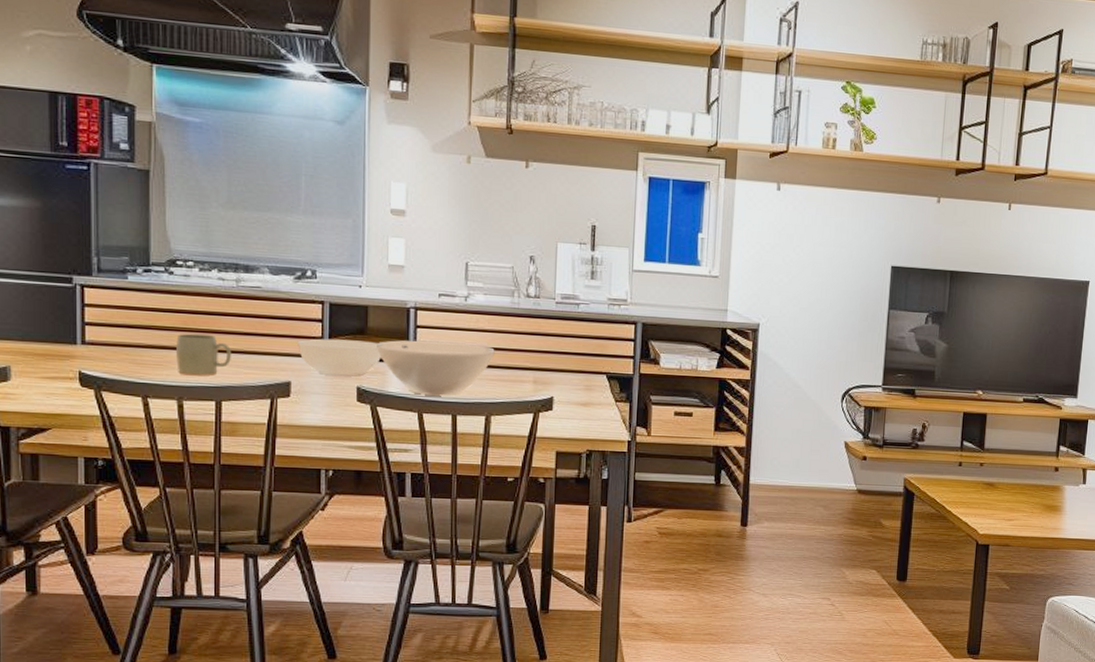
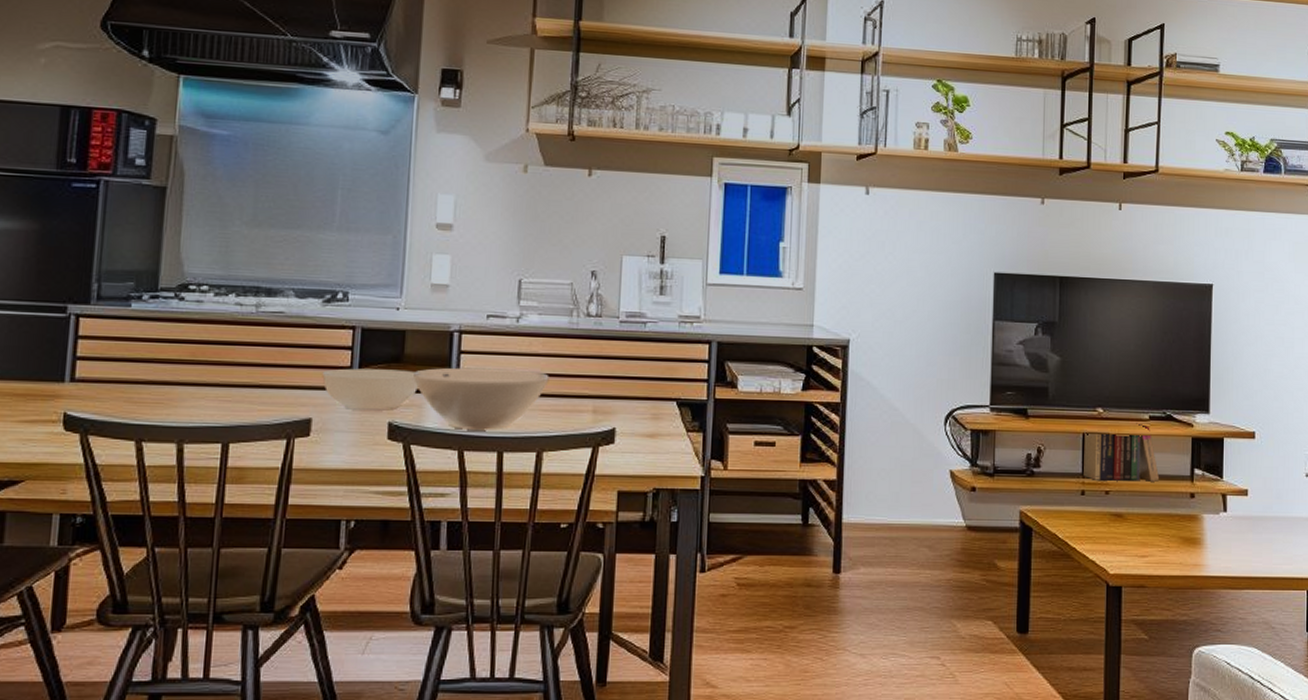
mug: present [176,333,231,377] -> none [179,366,245,416]
books: none [962,406,1028,456] -> present [1083,424,1159,482]

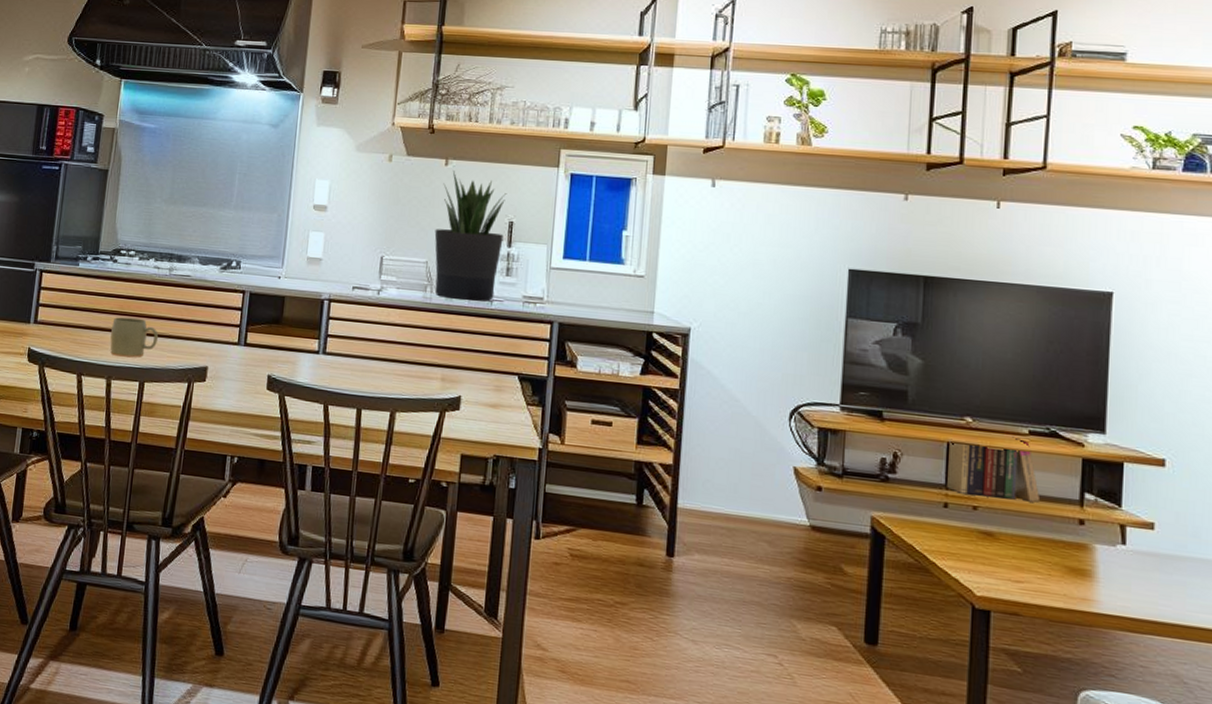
mug: none [179,366,245,416] -> present [110,316,158,358]
bowl: present [322,368,418,411] -> none [217,326,293,365]
bowl: present [413,367,549,430] -> none [289,330,404,390]
planter: none [579,182,656,324] -> present [434,171,506,302]

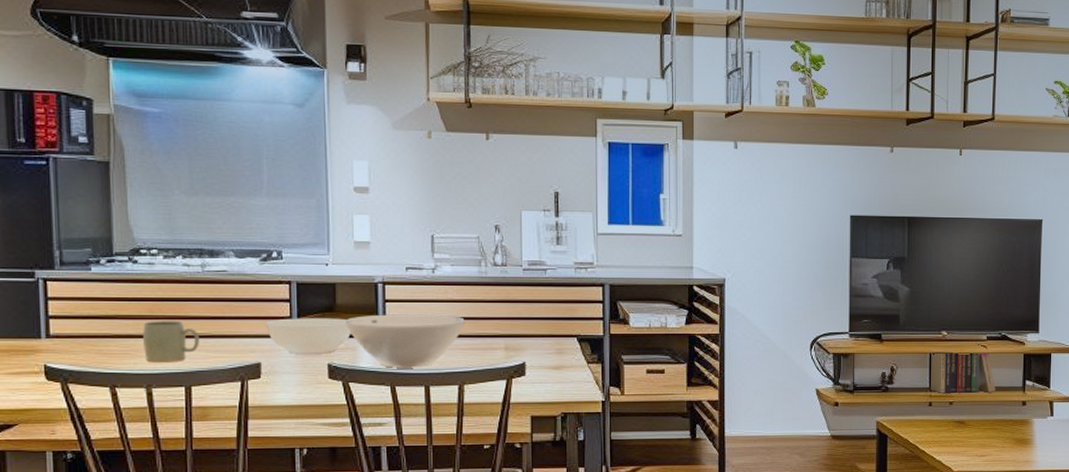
bowl: none [217,326,293,365] -> present [266,318,351,354]
bowl: none [289,330,404,390] -> present [346,314,465,368]
planter: present [434,171,506,302] -> none [483,145,551,272]

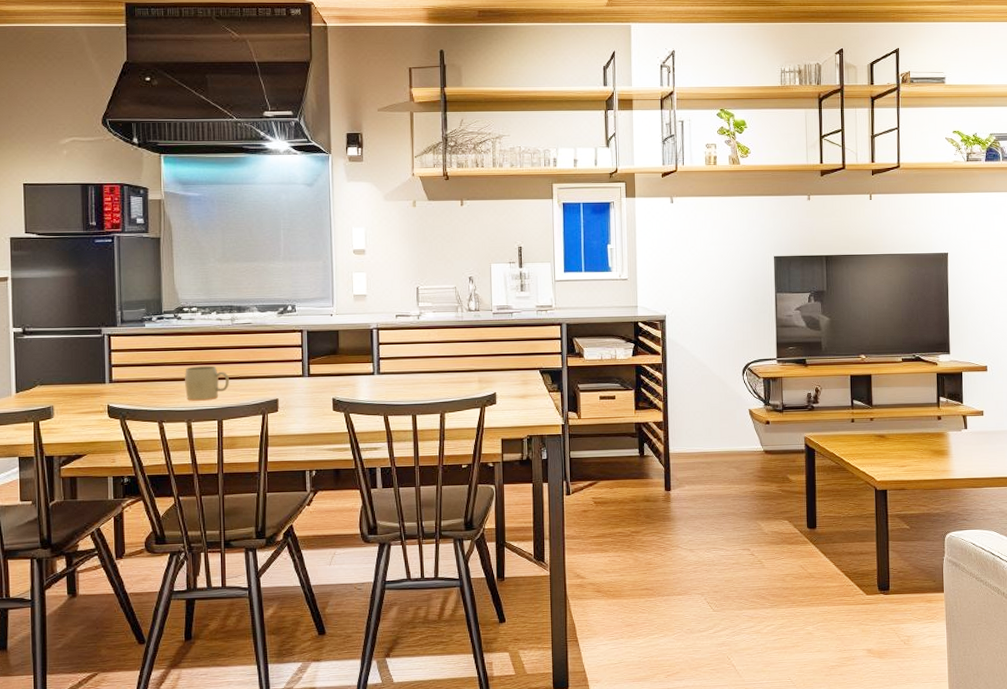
bowl: present [266,318,351,354] -> none [282,359,351,391]
bowl: present [346,314,465,368] -> none [347,354,445,400]
books: present [931,344,995,393] -> none [851,365,912,411]

